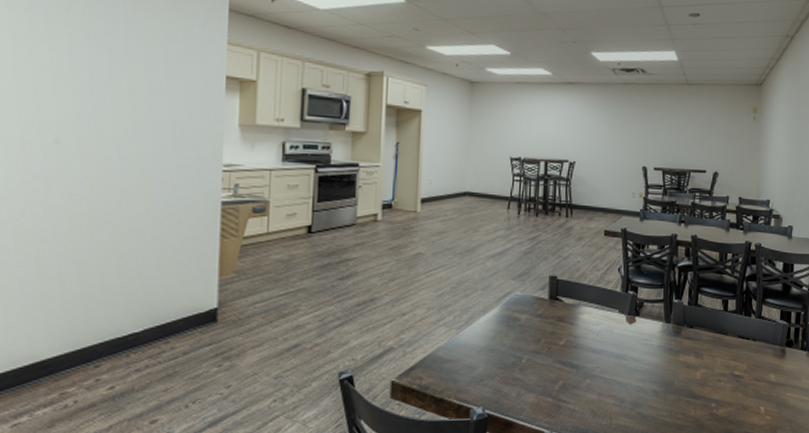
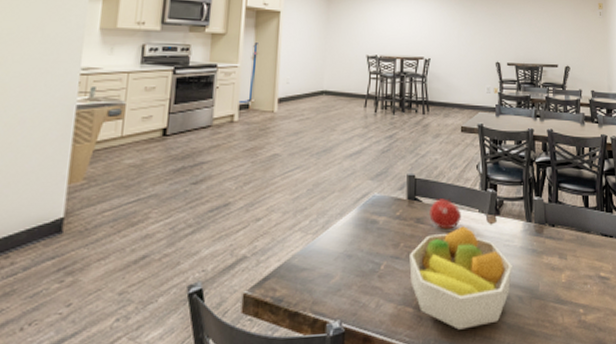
fruit bowl: none [550,325,649,419] -> present [409,226,512,330]
fruit: none [570,299,601,328] -> present [429,198,461,230]

